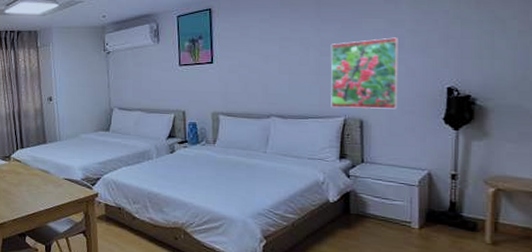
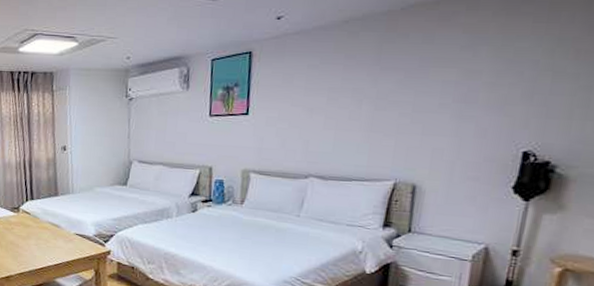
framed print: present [330,37,399,109] -> none [380,91,472,175]

